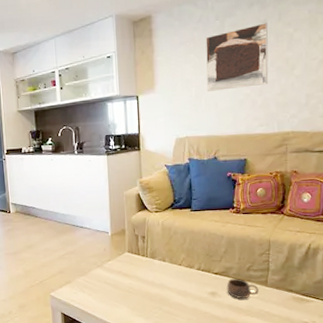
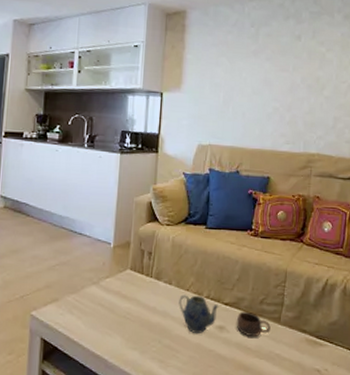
teapot: none [173,268,210,300] -> present [179,294,219,333]
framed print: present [206,23,269,92] -> none [235,38,301,101]

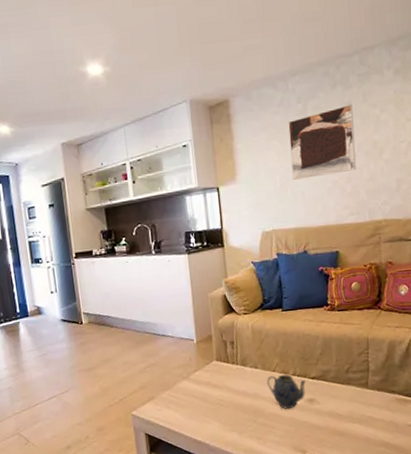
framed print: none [235,38,301,101] -> present [288,104,356,180]
cup: present [236,311,271,336] -> none [325,381,360,404]

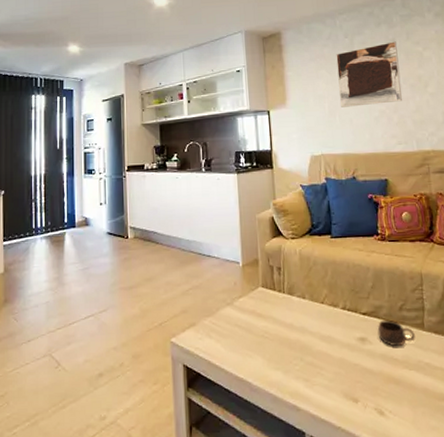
teapot: present [267,374,307,409] -> none [315,307,357,347]
cup: none [325,381,360,404] -> present [377,319,415,346]

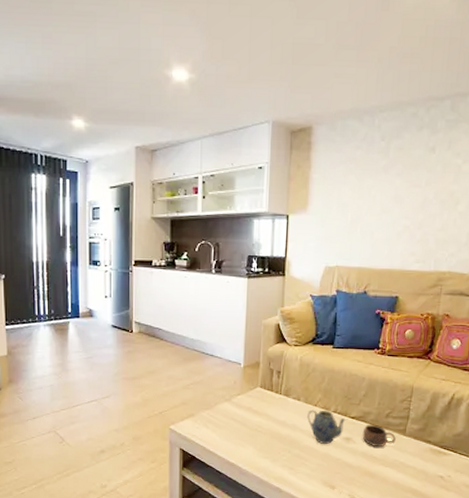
teapot: none [315,307,357,347] -> present [307,409,346,444]
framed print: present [336,41,402,108] -> none [363,150,436,219]

